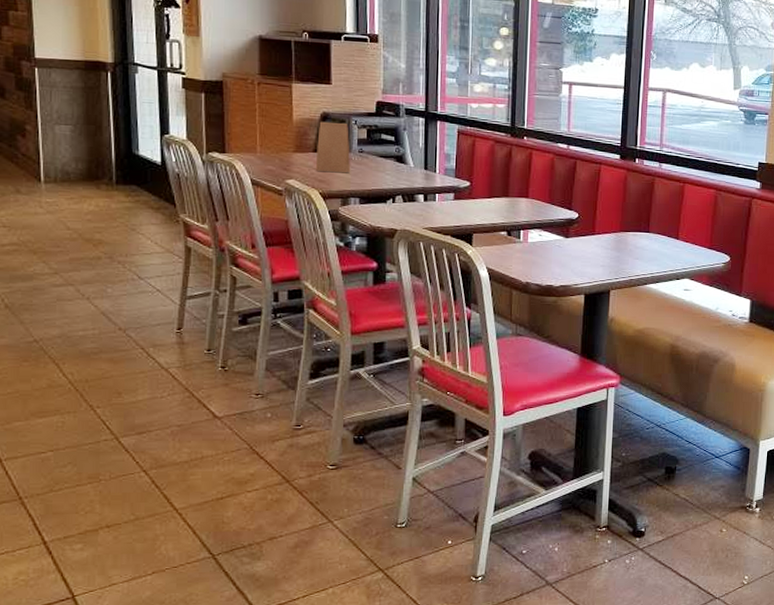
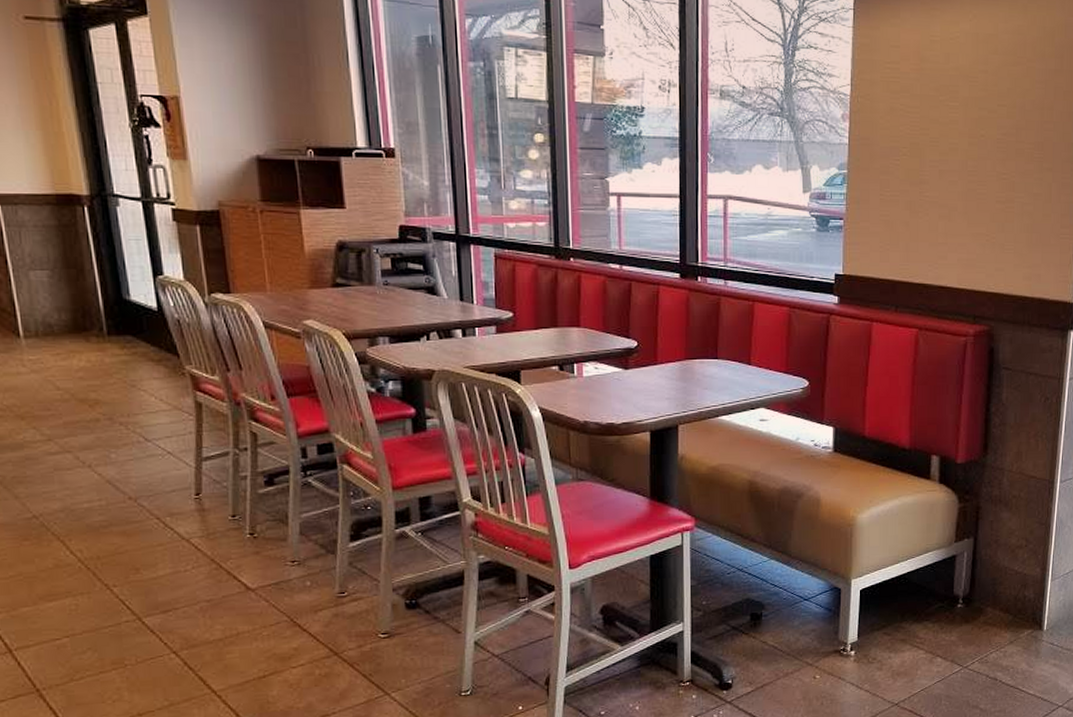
paper bag: present [316,121,350,173] -> none [335,251,375,310]

